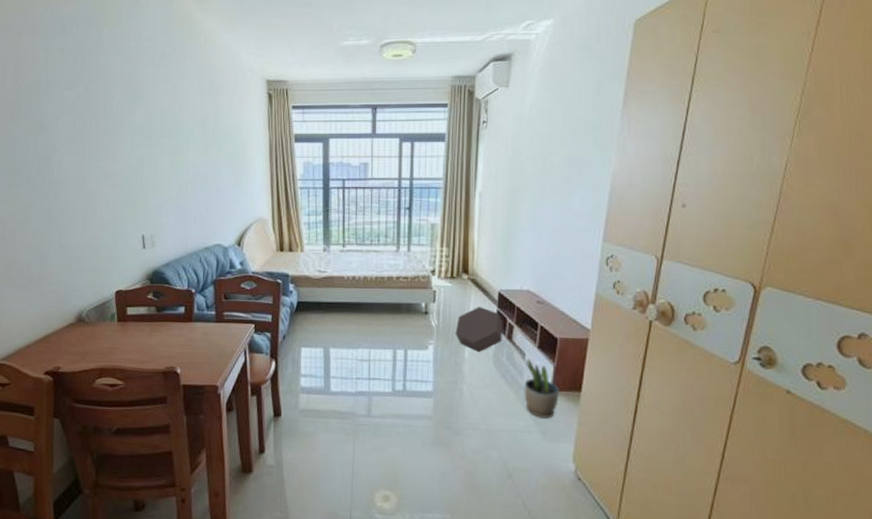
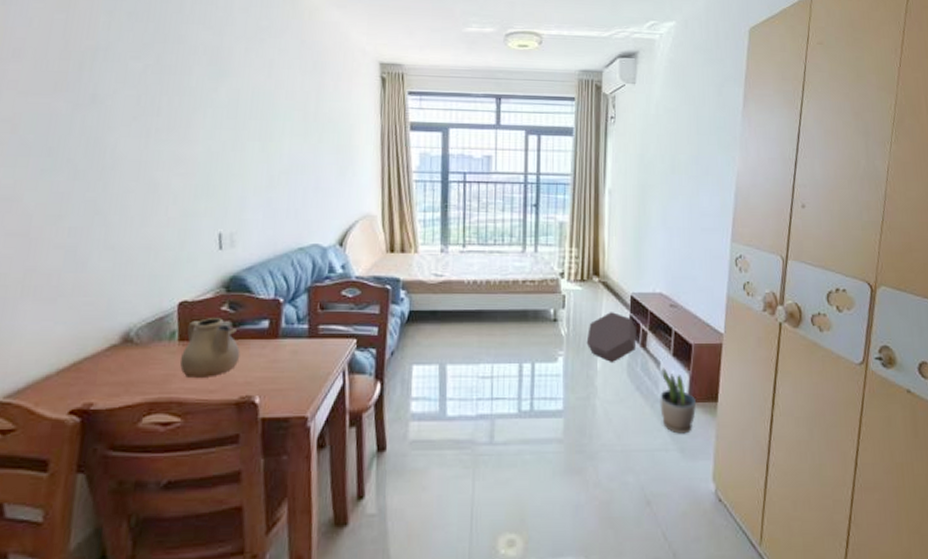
teapot: none [119,304,164,352] -> present [179,318,241,379]

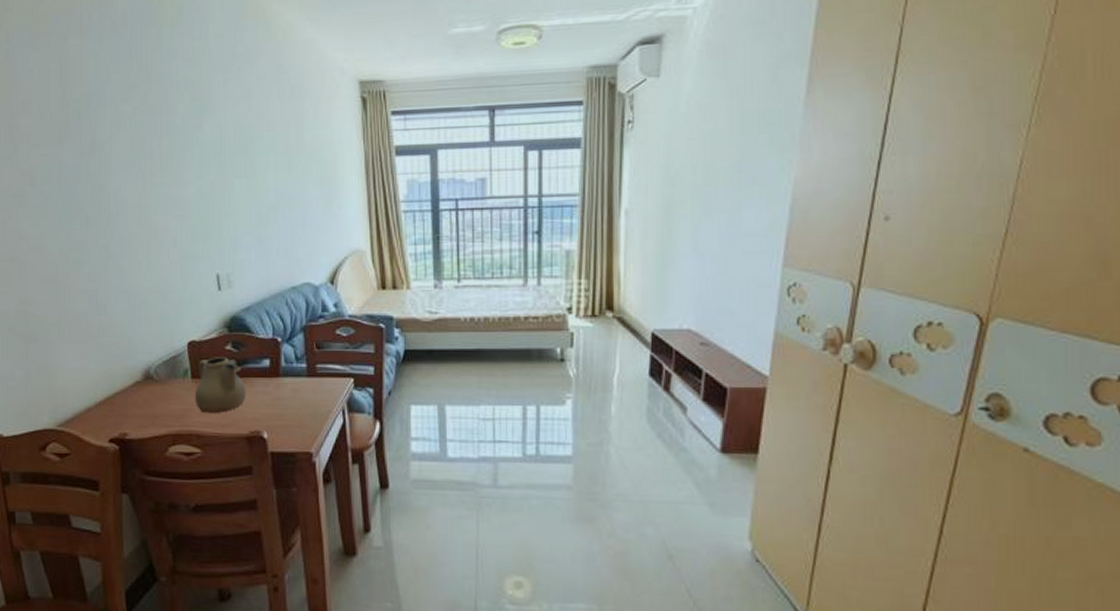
pouf: present [586,312,637,363] -> none [598,351,658,408]
potted plant: present [660,368,697,434] -> none [686,414,732,487]

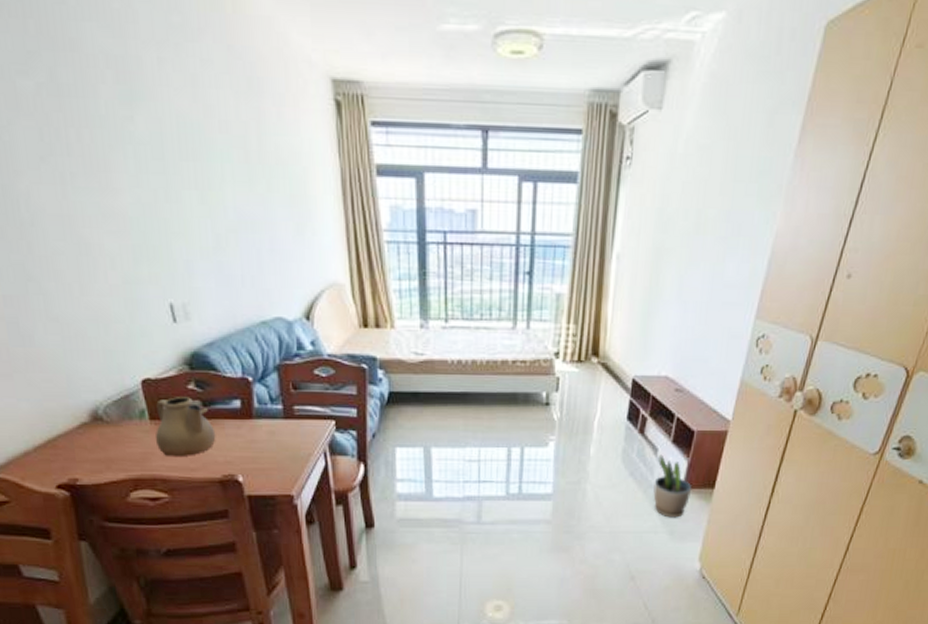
potted plant: none [686,414,732,487] -> present [653,454,692,518]

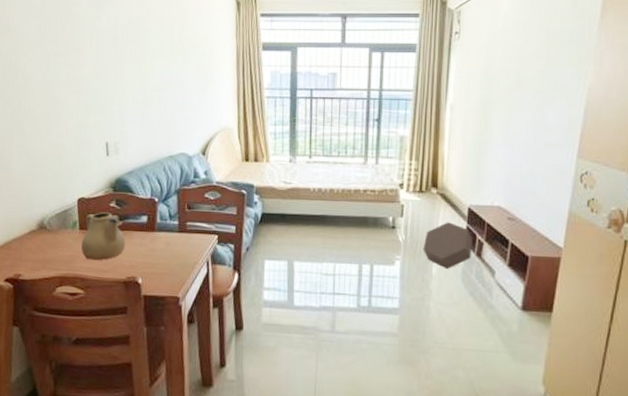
pouf: none [580,396,636,449] -> present [422,222,473,270]
potted plant: present [653,454,692,518] -> none [493,277,531,339]

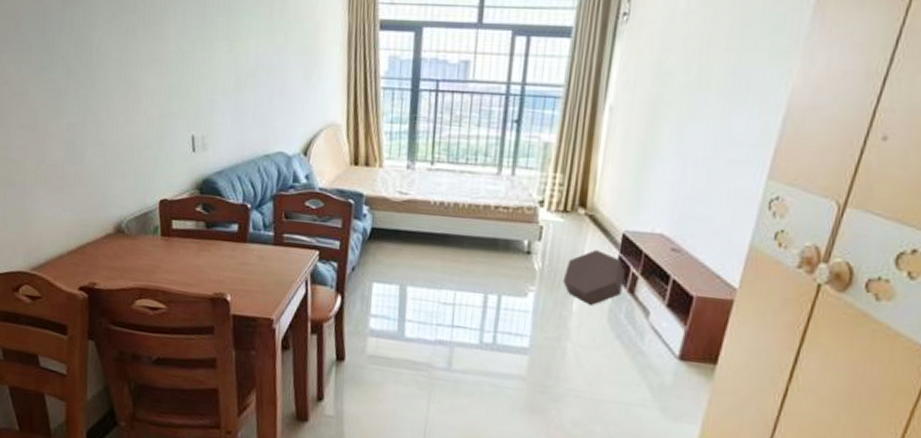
teapot: present [81,212,126,261] -> none [162,217,214,273]

